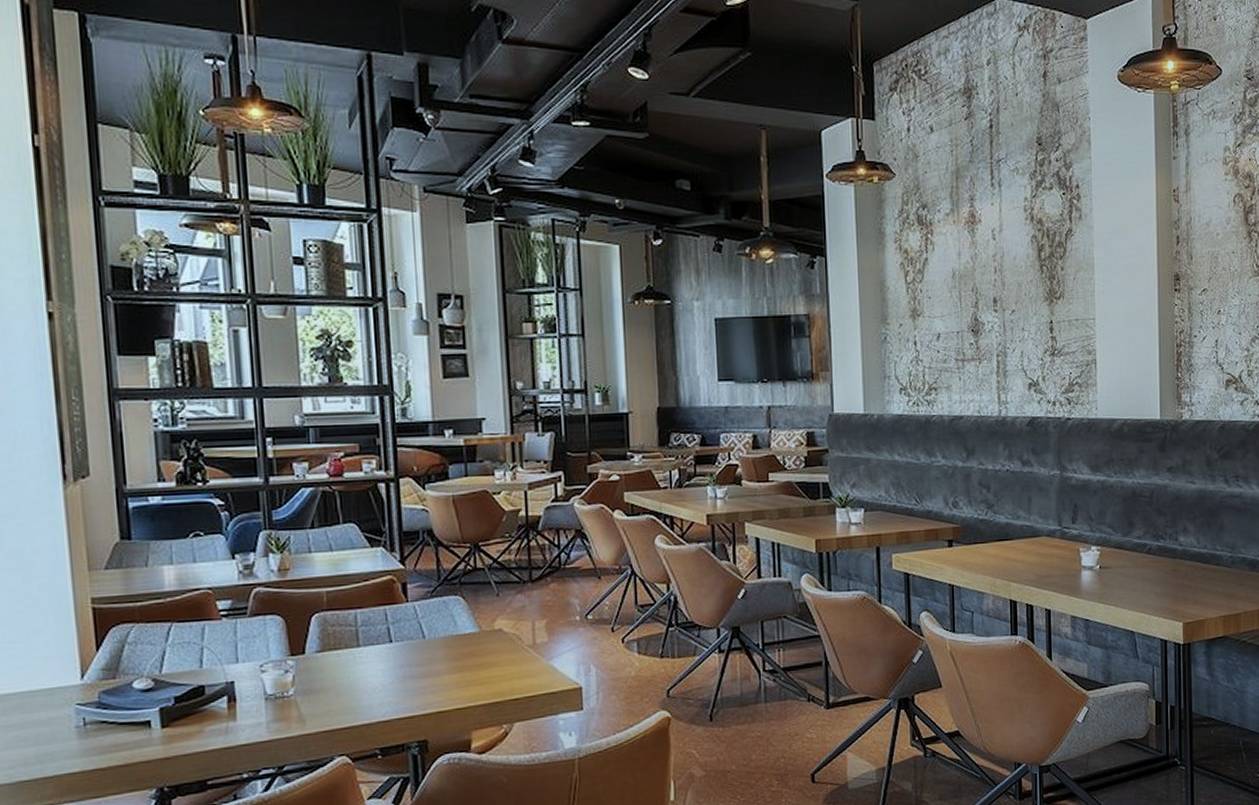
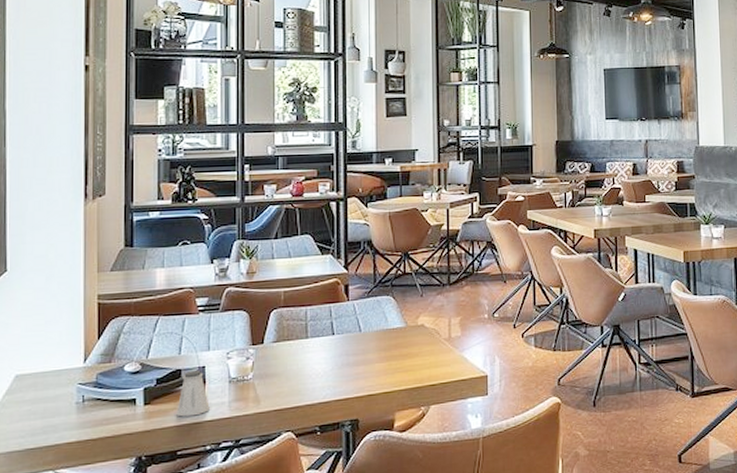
saltshaker: none [202,685,244,741] -> present [176,370,210,417]

